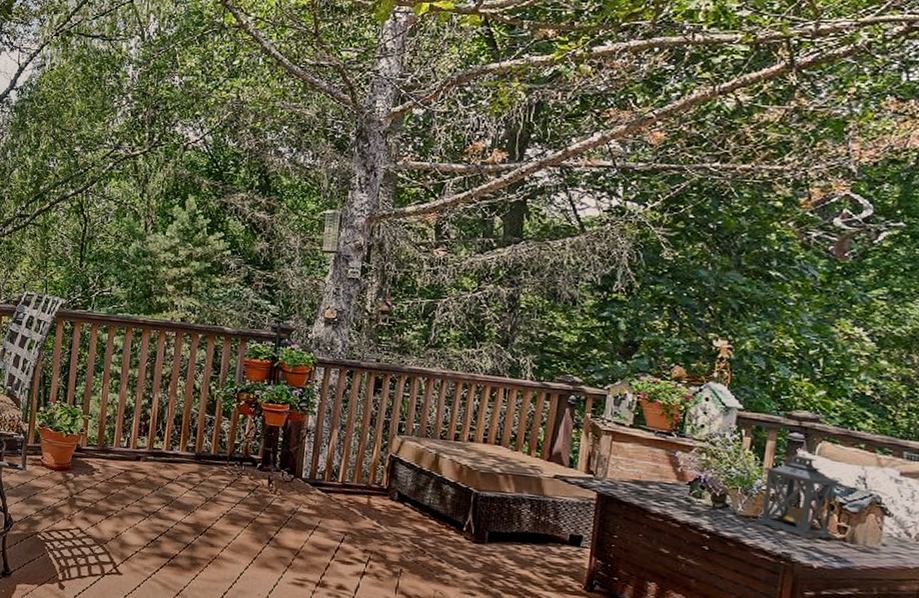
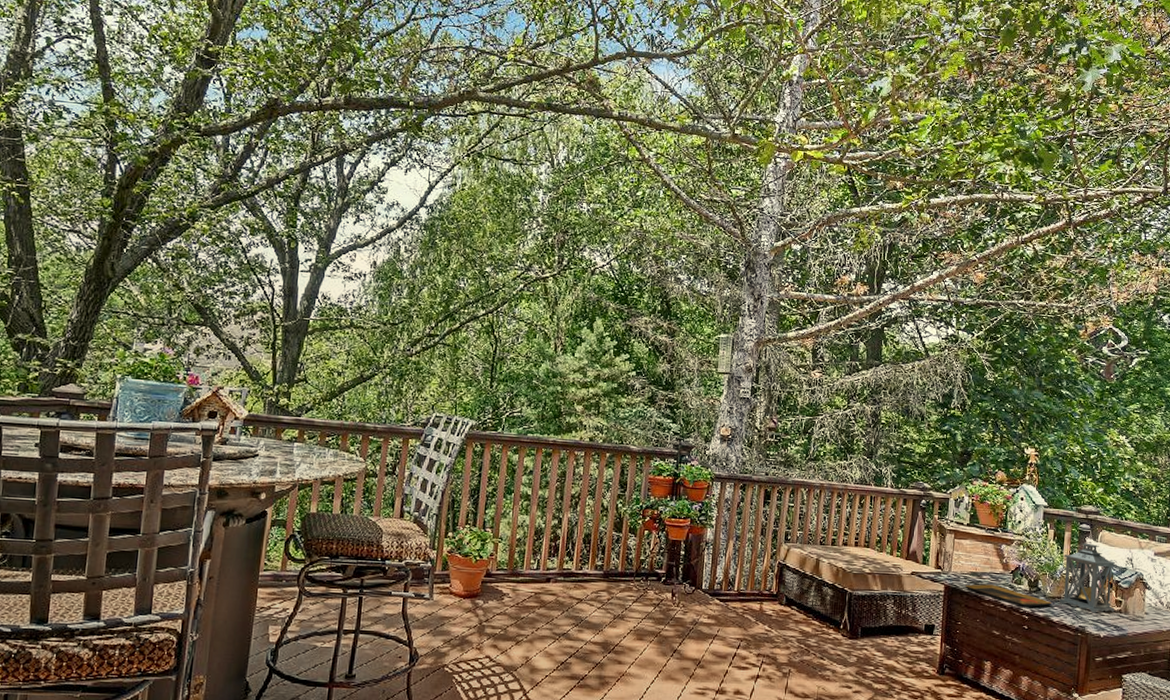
decorative tray: none [624,494,745,527] -> present [964,584,1052,608]

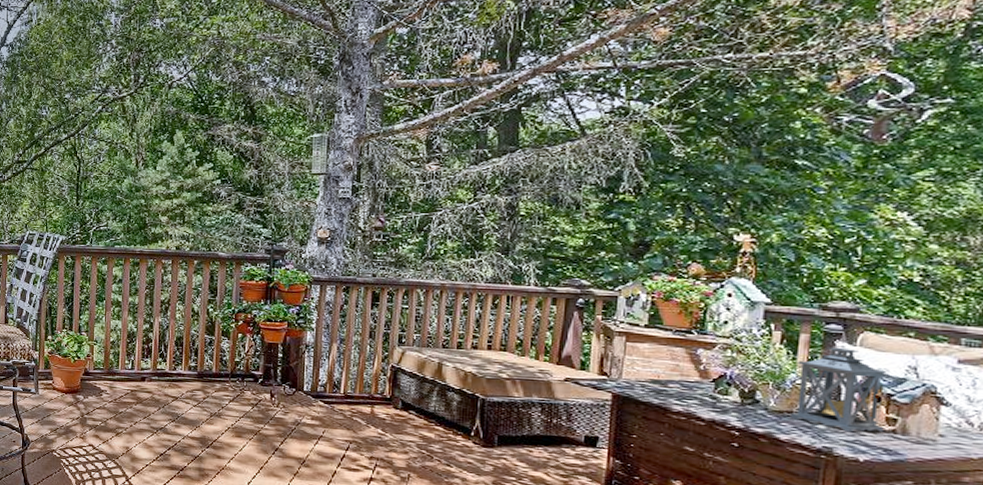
decorative tray: present [964,584,1052,608] -> none [641,393,778,423]

